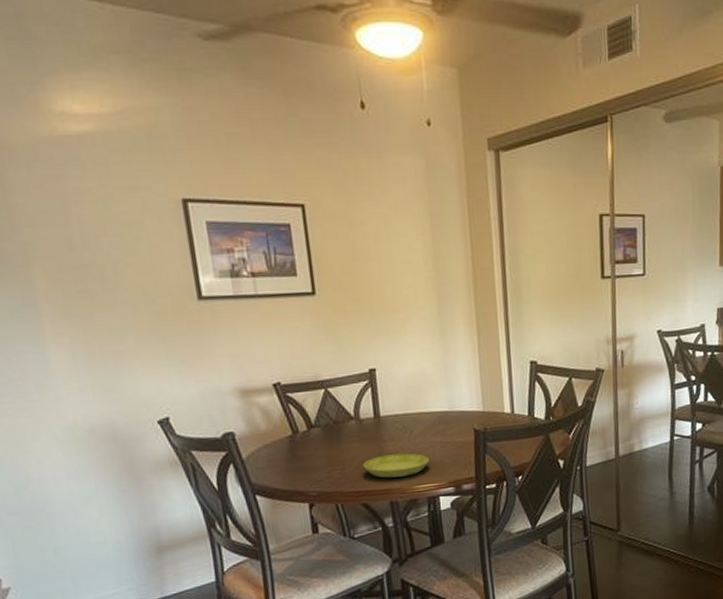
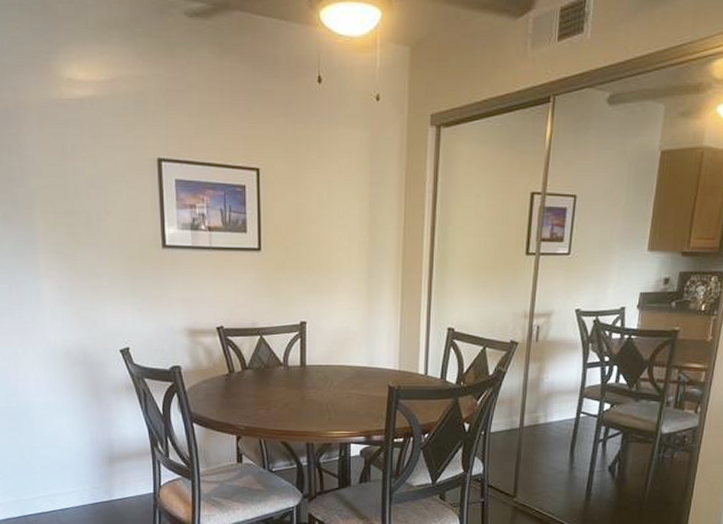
saucer: present [363,453,429,478] -> none [286,400,345,422]

